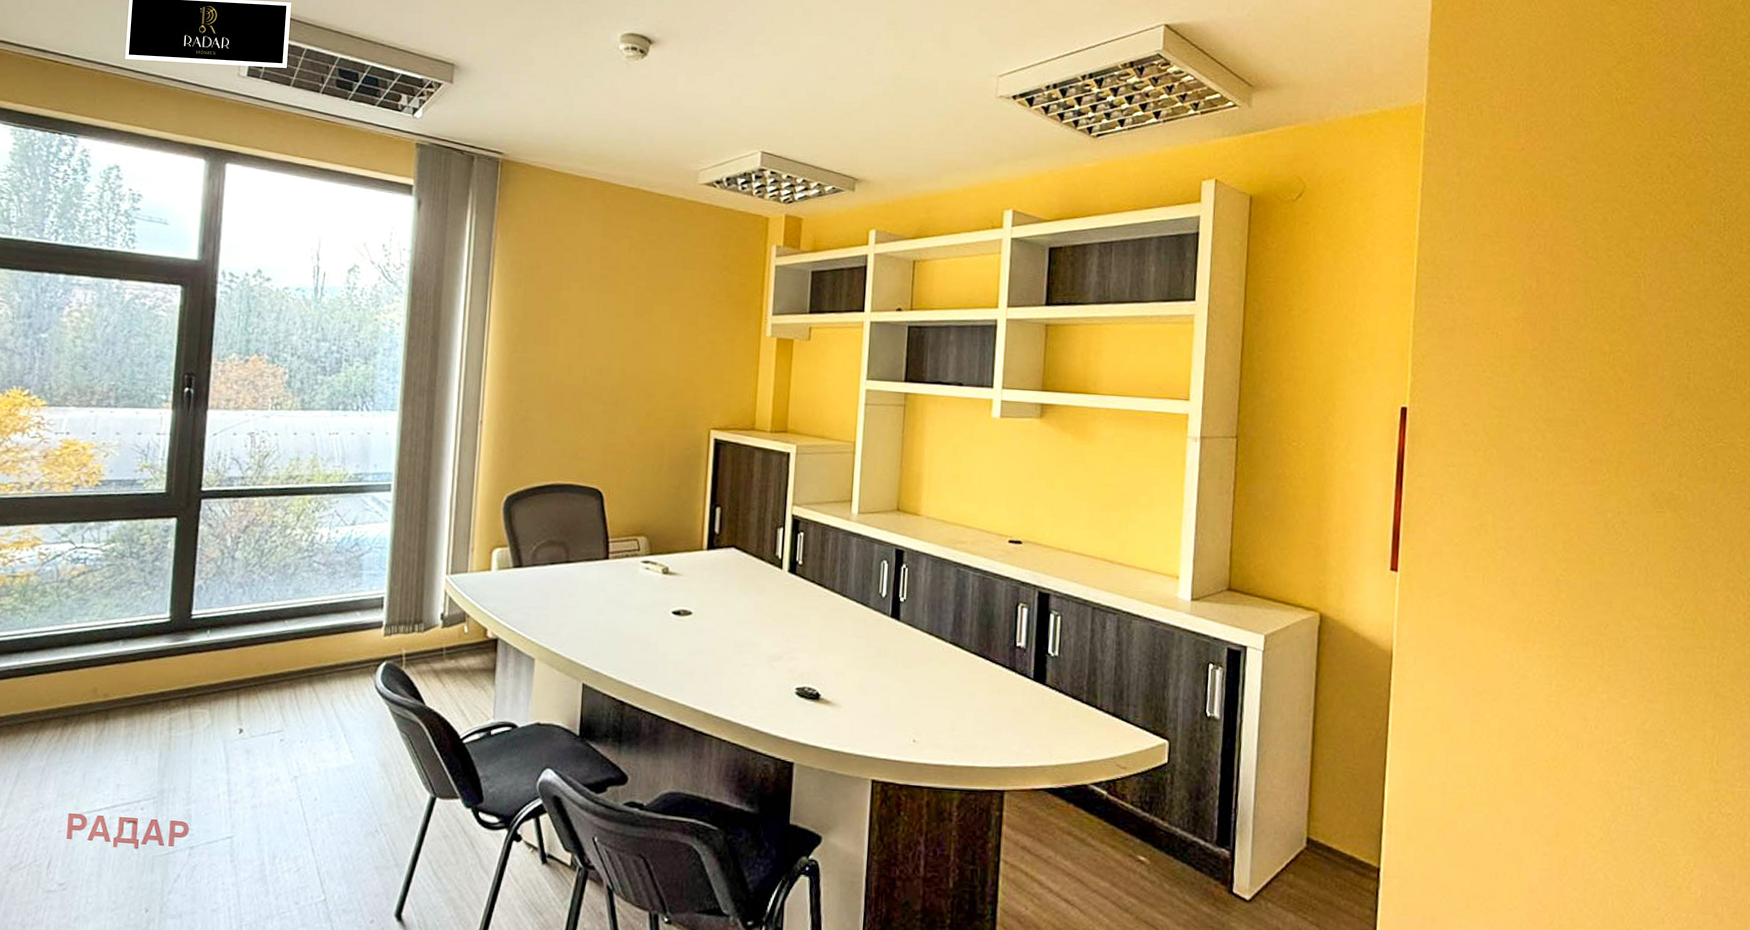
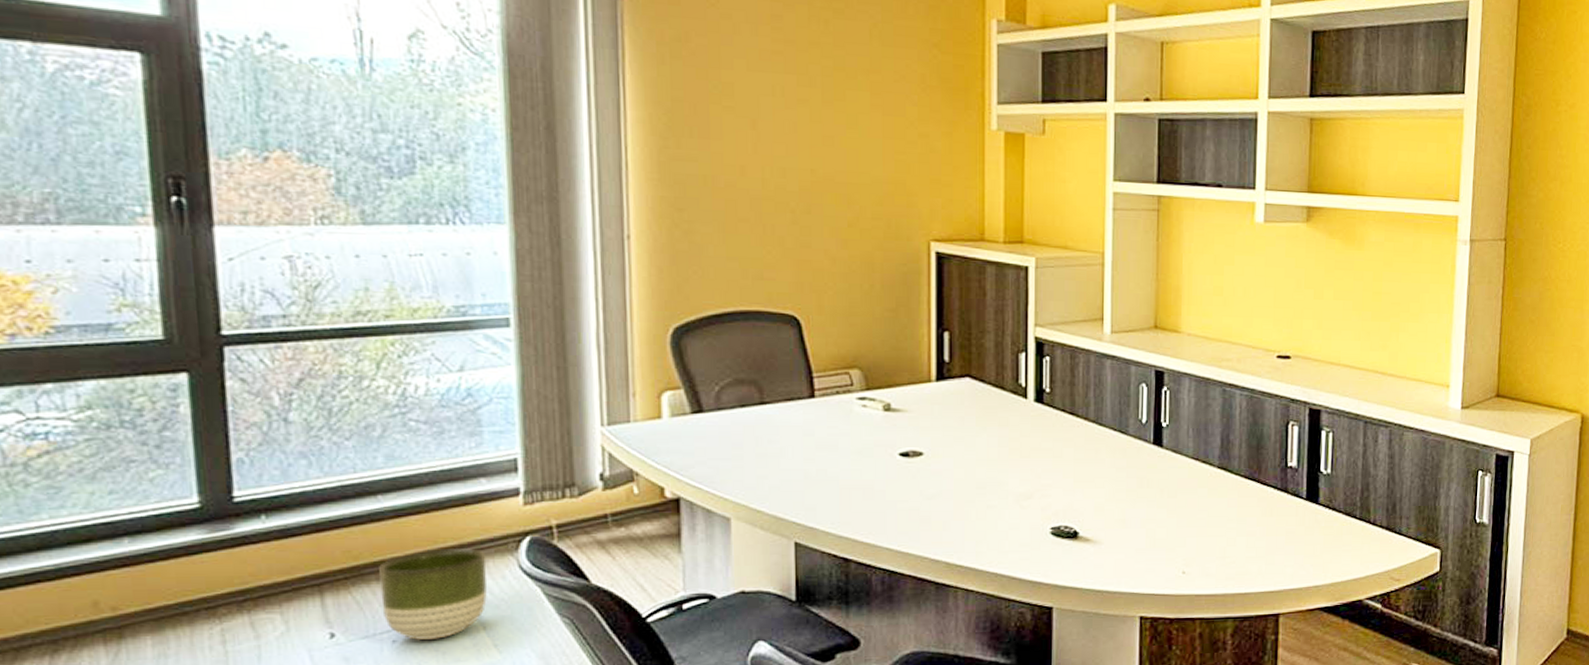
planter: none [277,667,353,742] -> present [379,549,487,640]

